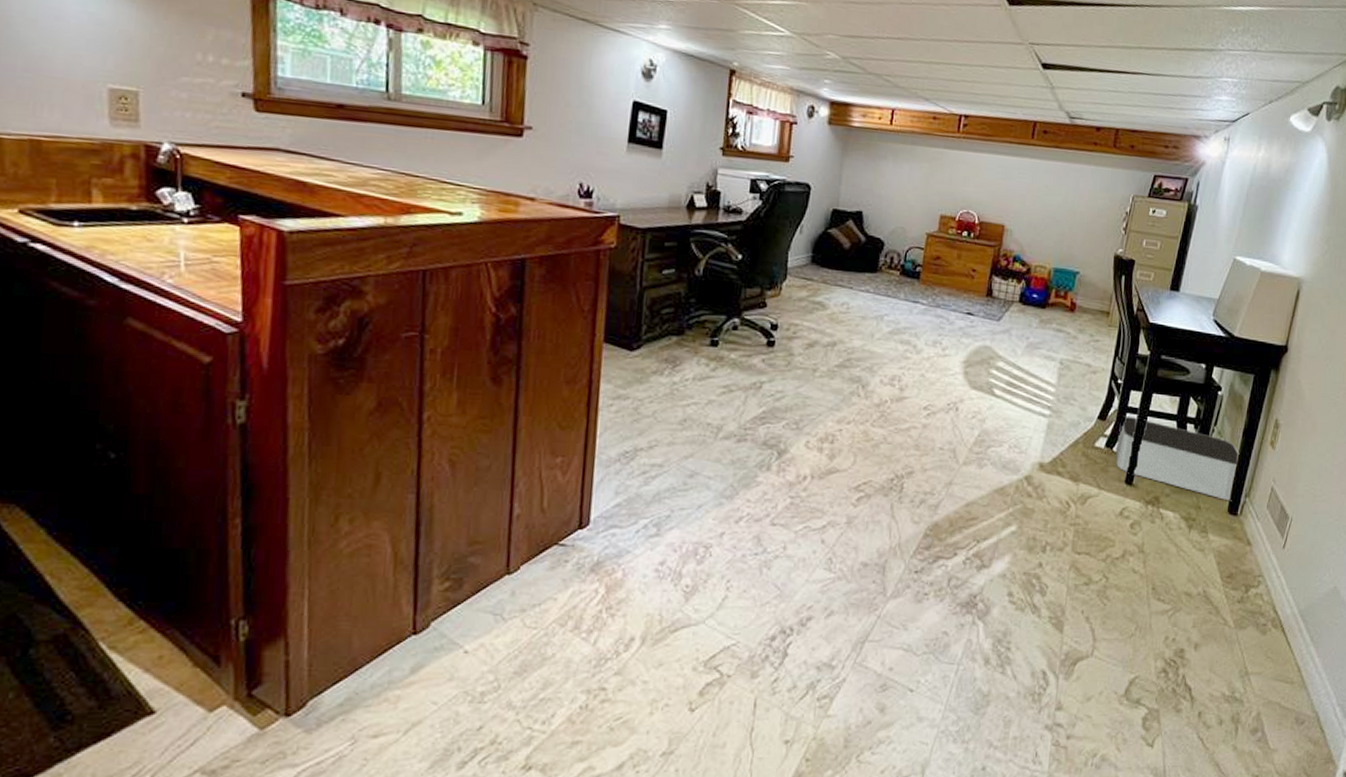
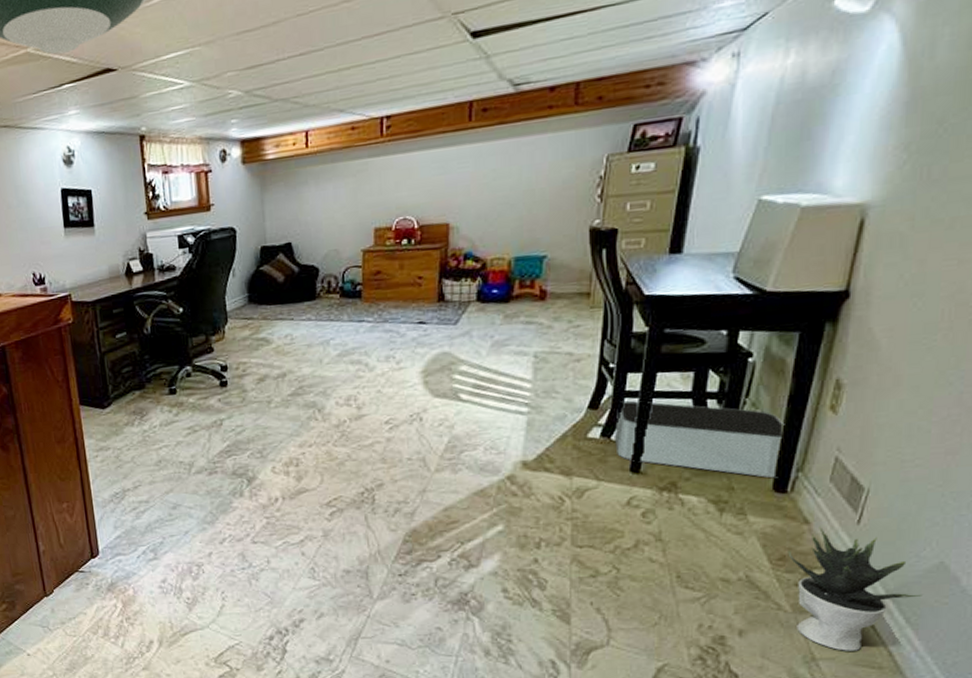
potted plant: none [1234,548,1322,666] -> present [788,526,923,651]

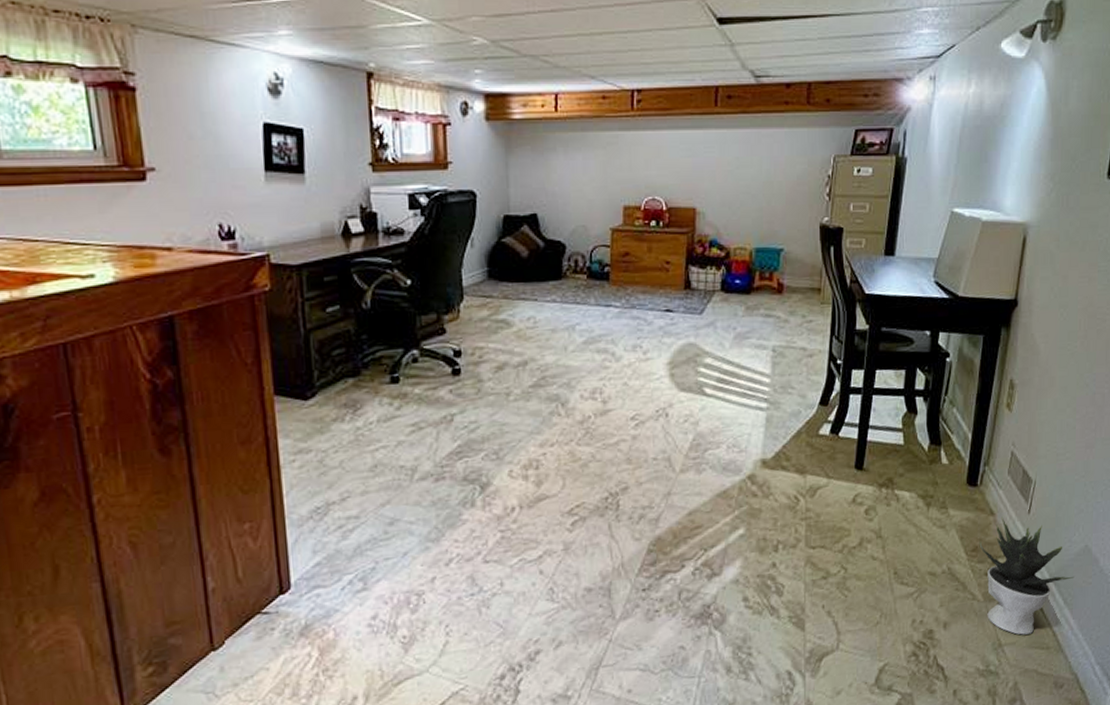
storage bin: present [615,400,785,478] -> none [842,397,975,473]

